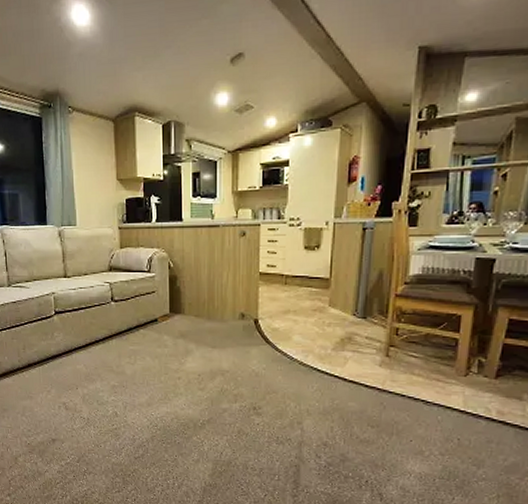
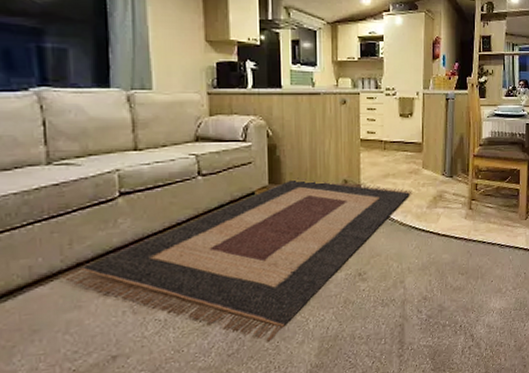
rug: none [19,308,316,453] -> present [61,178,412,341]

